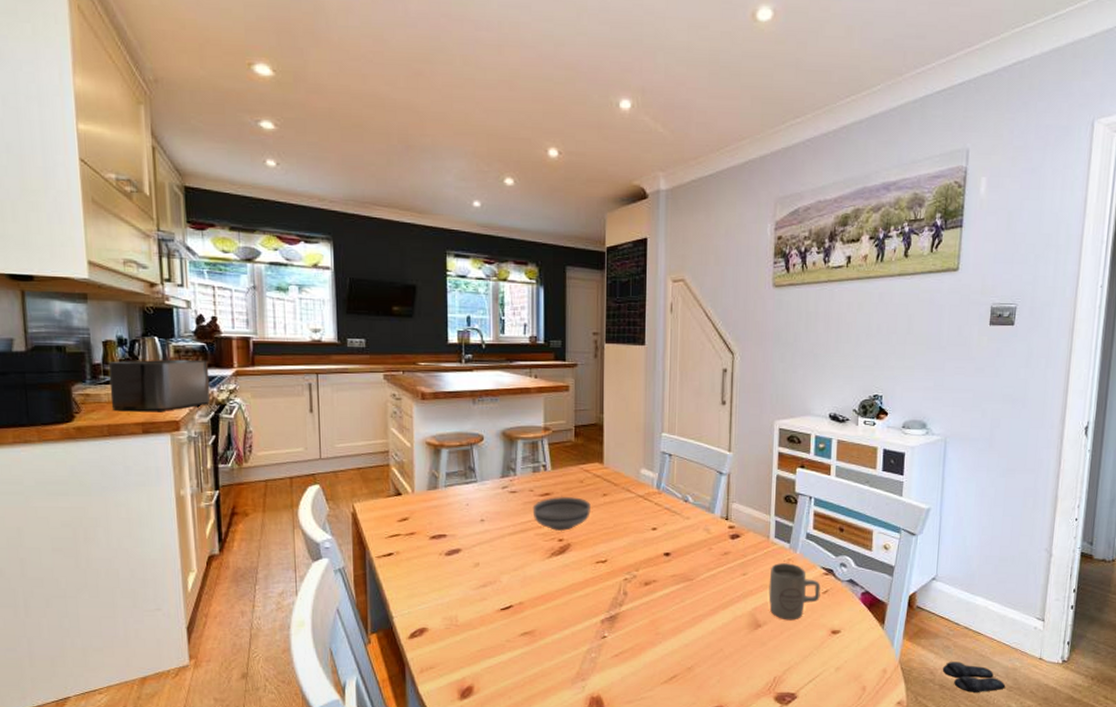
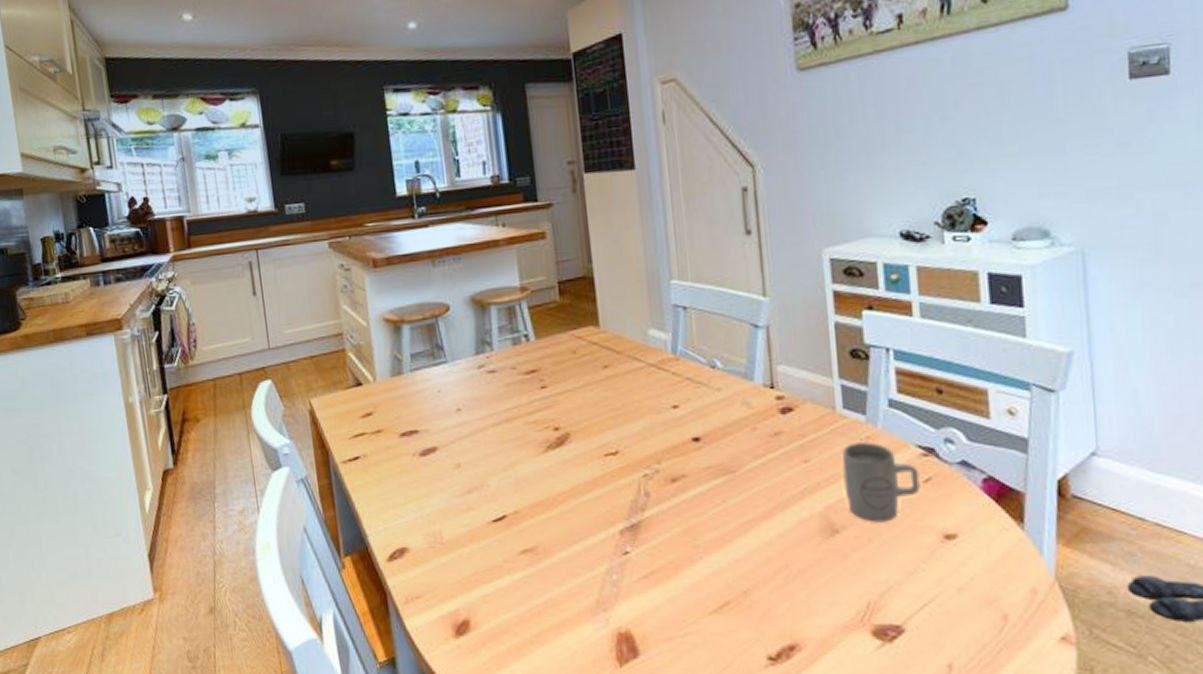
toaster: present [108,359,211,412] -> none [48,247,150,314]
bowl: present [532,496,591,532] -> none [517,371,590,418]

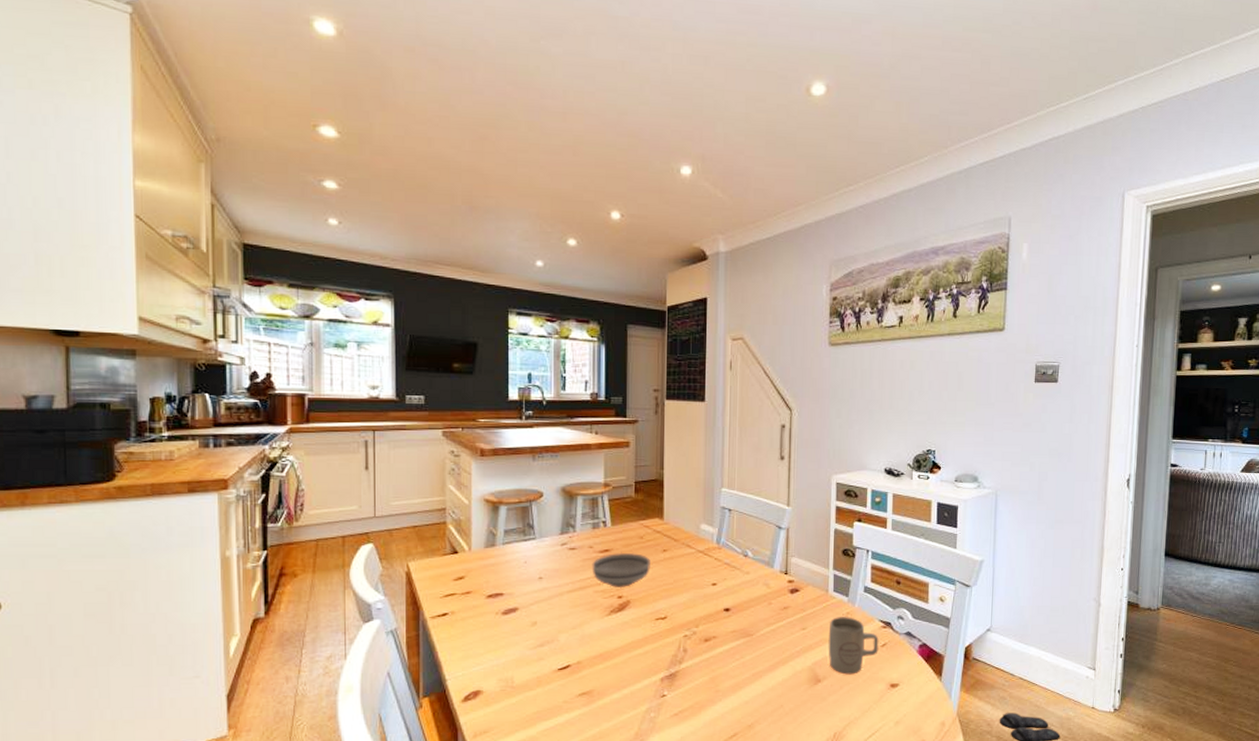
bowl: none [517,371,590,418] -> present [592,552,650,589]

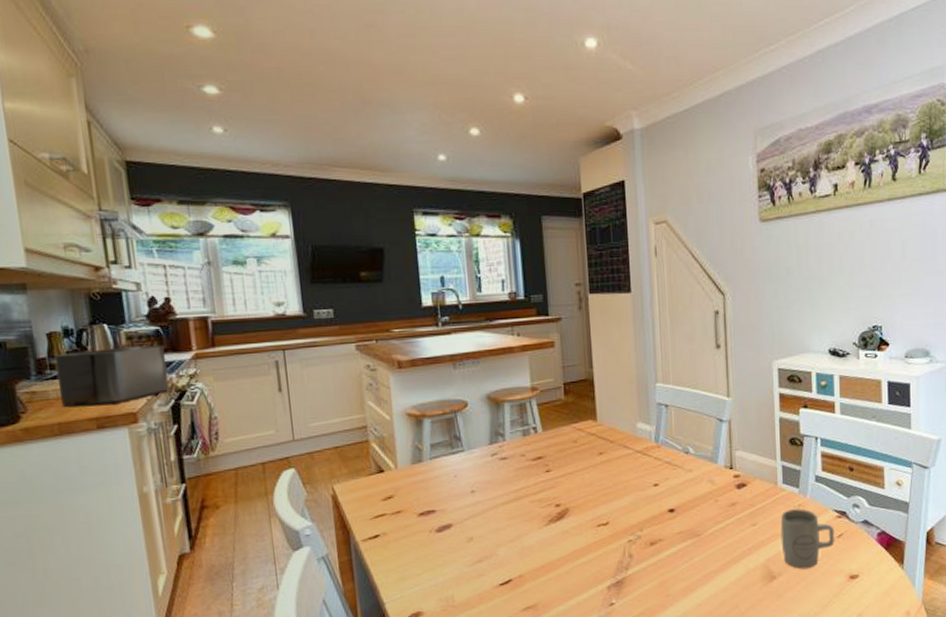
toaster: none [155,416,262,471] -> present [54,344,170,408]
bowl: present [592,552,650,589] -> none [525,457,587,497]

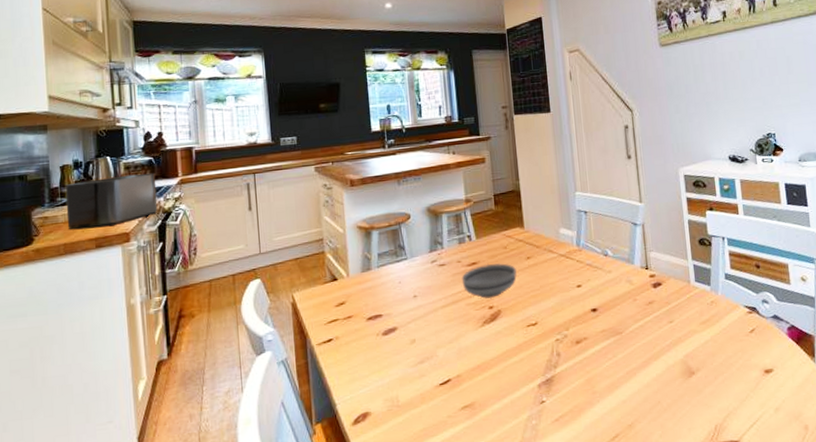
bowl: none [525,457,587,497] -> present [461,262,517,299]
mug: present [780,509,835,569] -> none [695,305,748,365]

